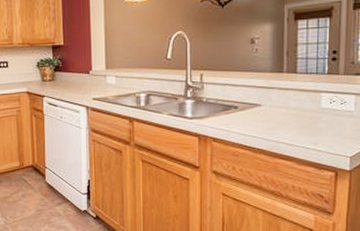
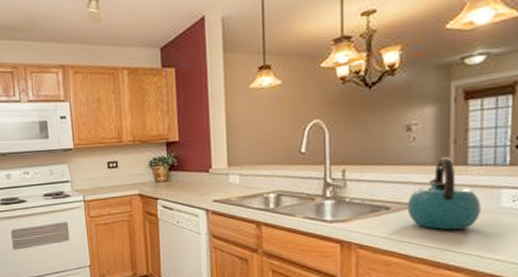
kettle: none [251,66,307,126] -> present [407,157,481,230]

